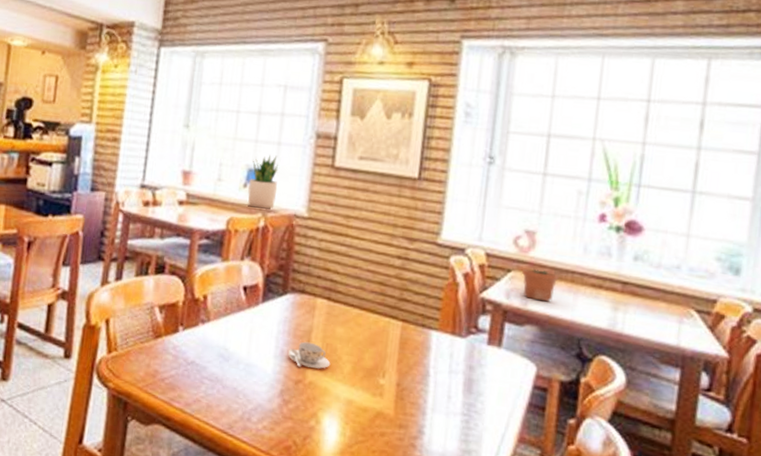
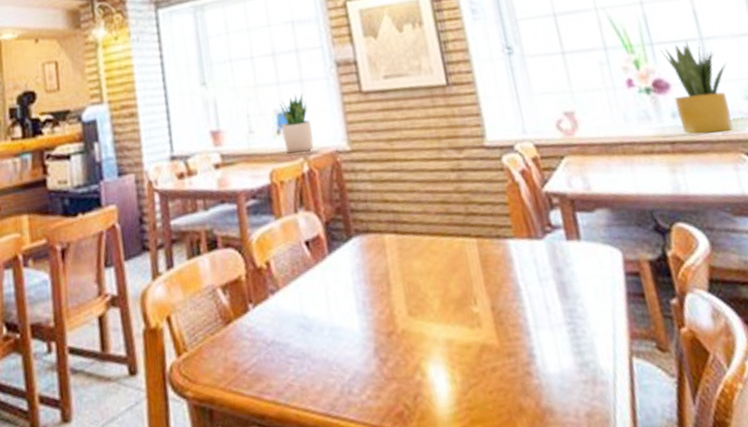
teacup: present [288,341,331,369] -> none [371,285,418,317]
planter: present [522,269,559,302] -> none [574,149,612,182]
planter: none [640,190,711,286] -> present [660,40,733,134]

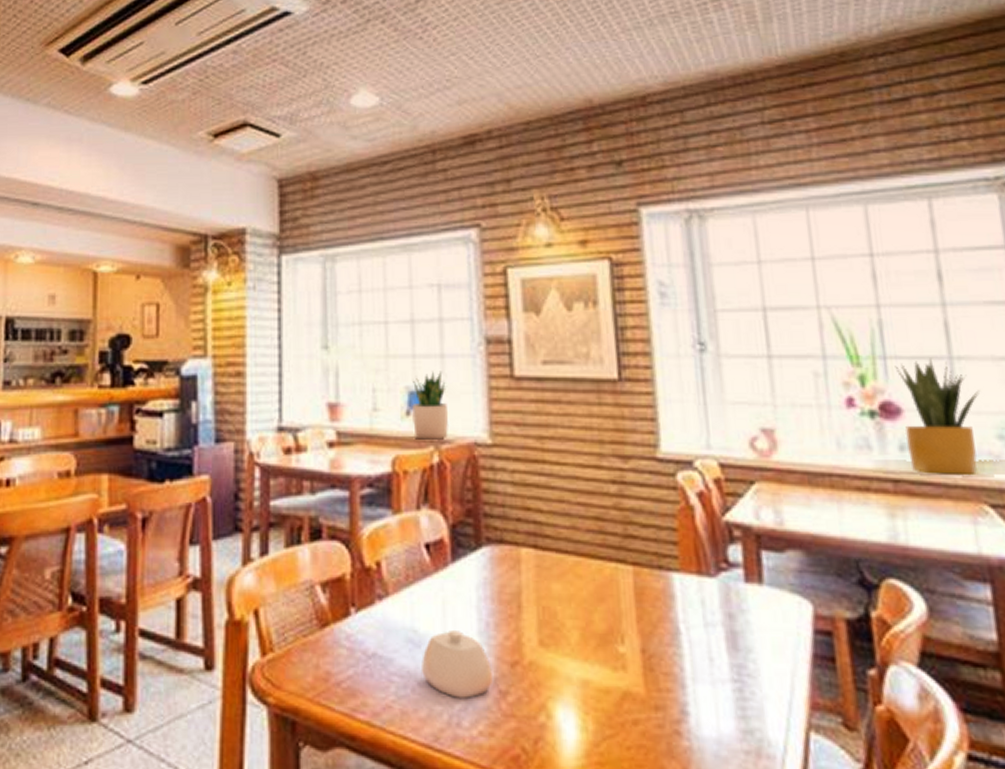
sugar bowl: none [313,312,374,370] -> present [422,631,493,698]

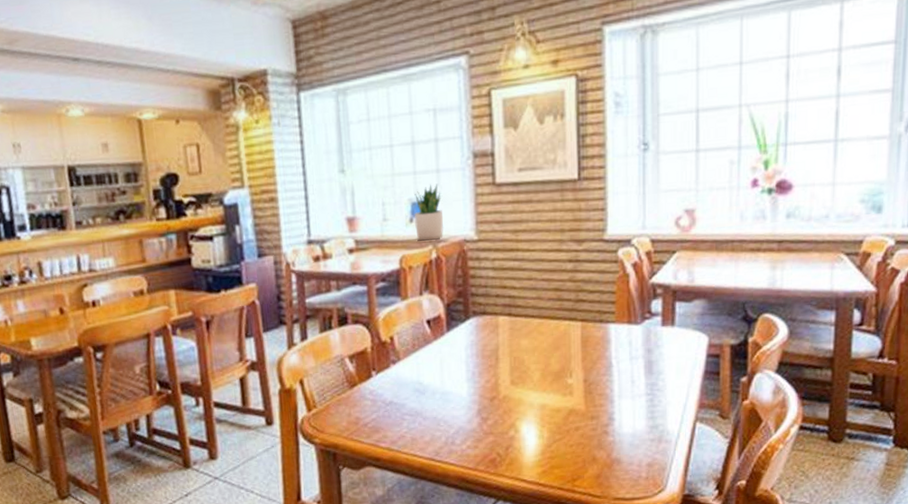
sugar bowl: present [422,631,493,698] -> none [426,380,477,426]
planter: present [894,358,980,476] -> none [792,142,853,234]

